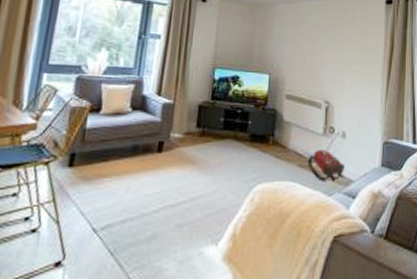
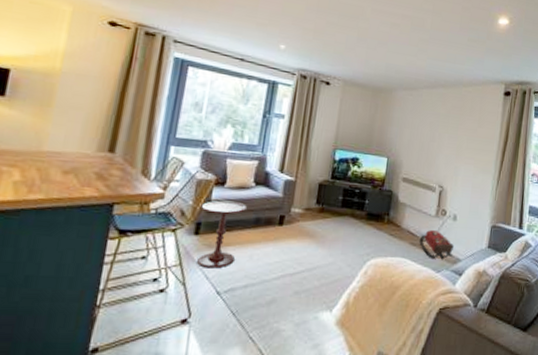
side table: none [71,128,125,203] -> present [197,200,248,269]

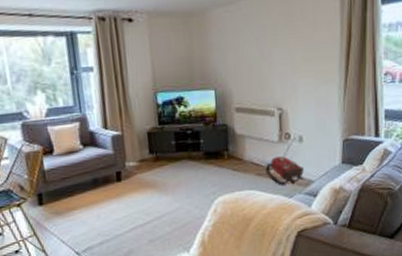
side table: present [197,200,248,269] -> none [36,166,84,234]

